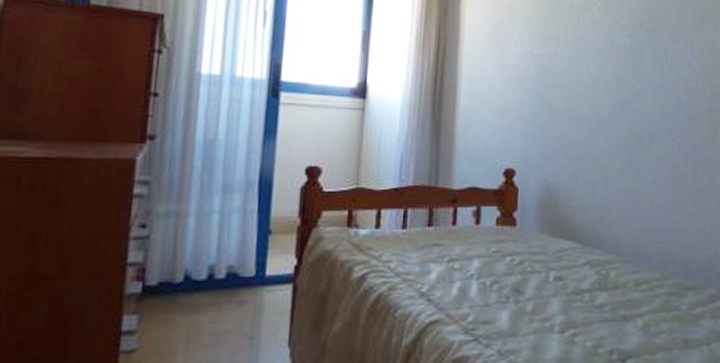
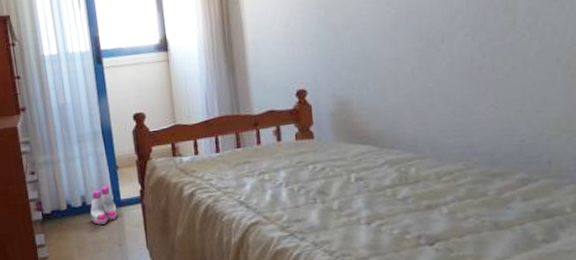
boots: none [215,253,258,308] -> present [89,184,118,225]

